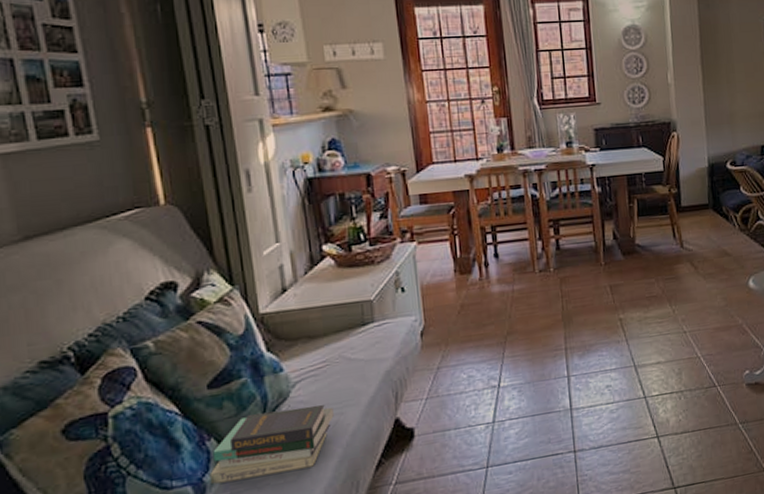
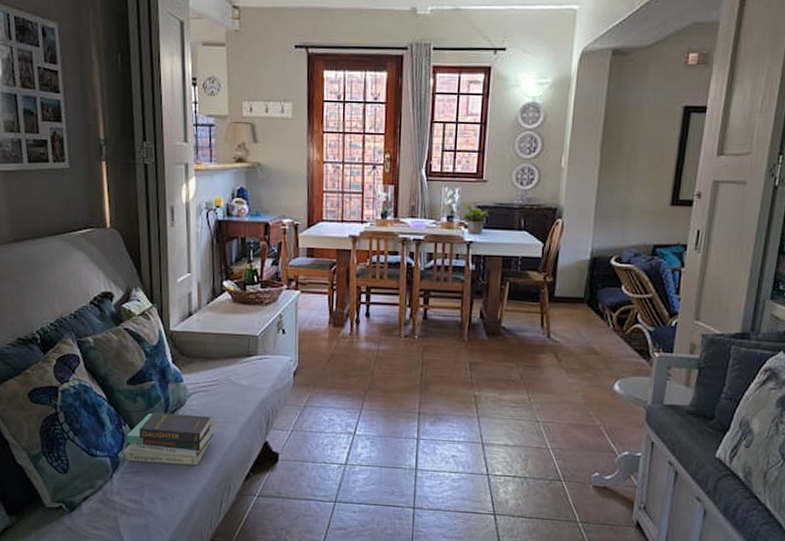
potted plant: none [581,128,607,158] -> present [462,205,489,235]

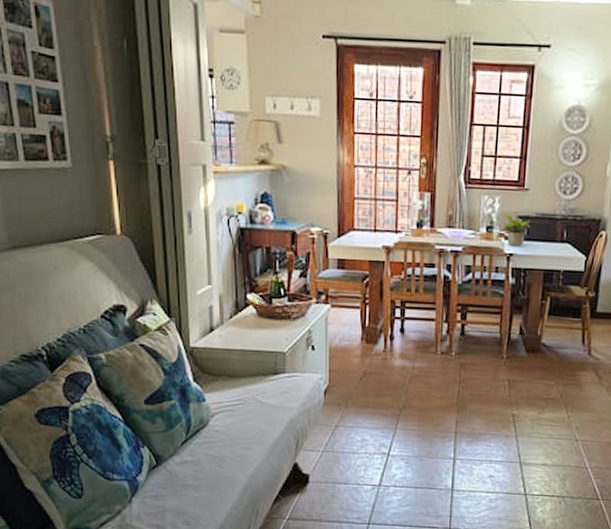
books: present [122,412,217,465] -> none [141,433,243,488]

